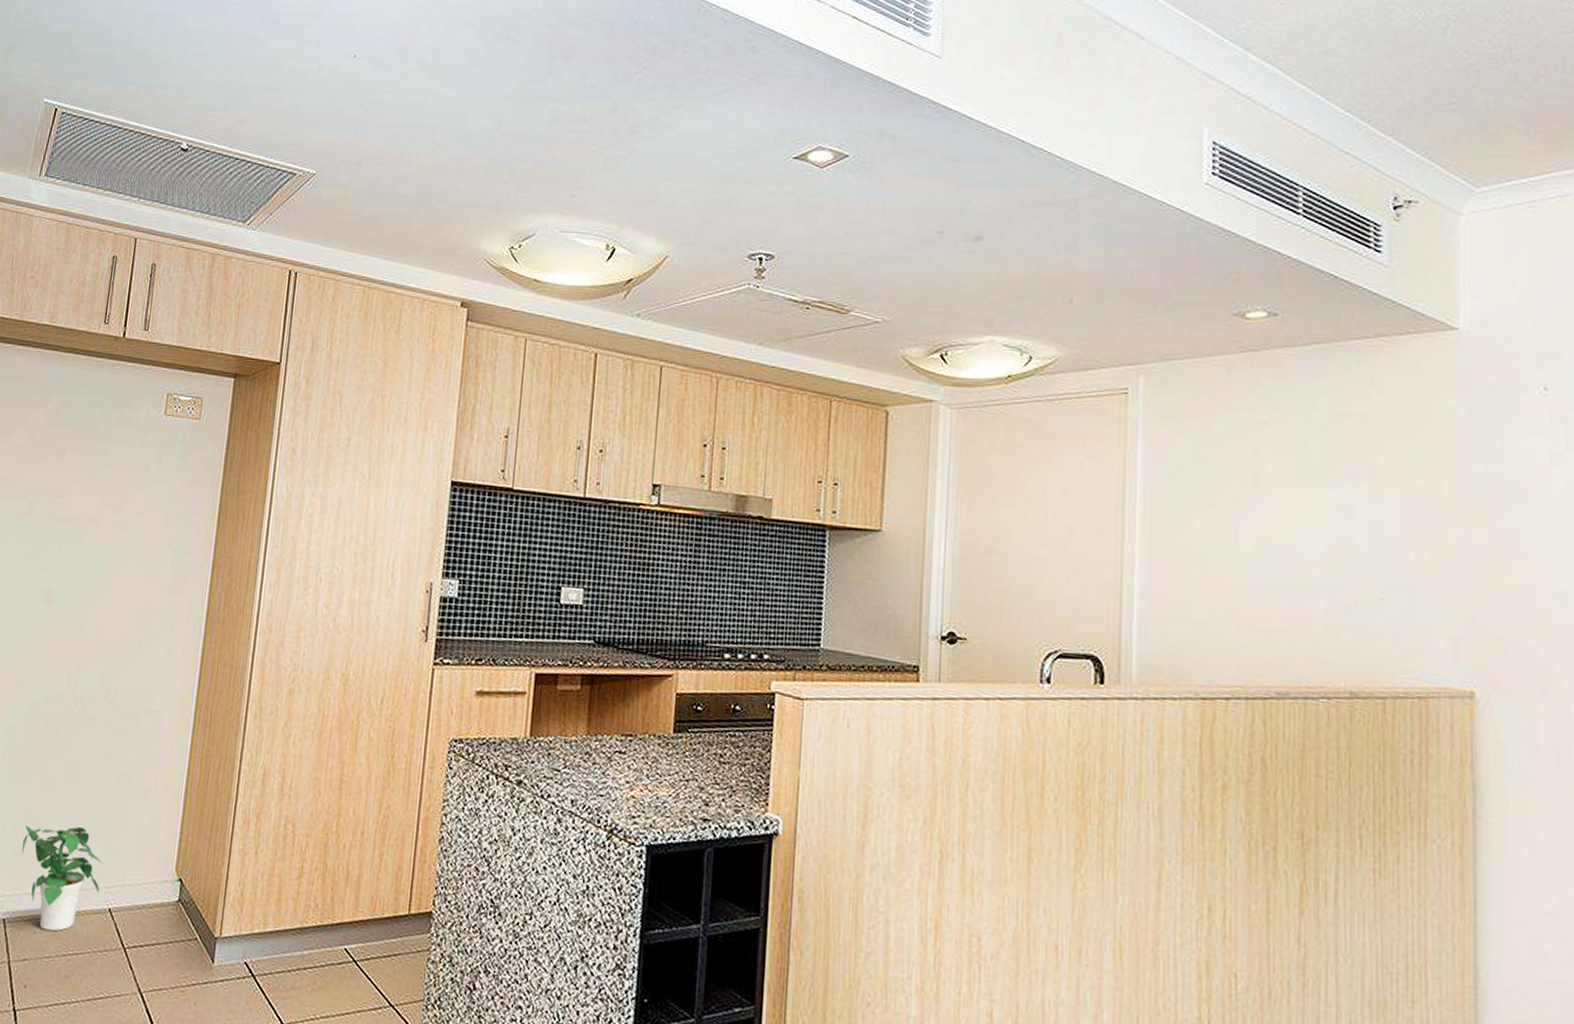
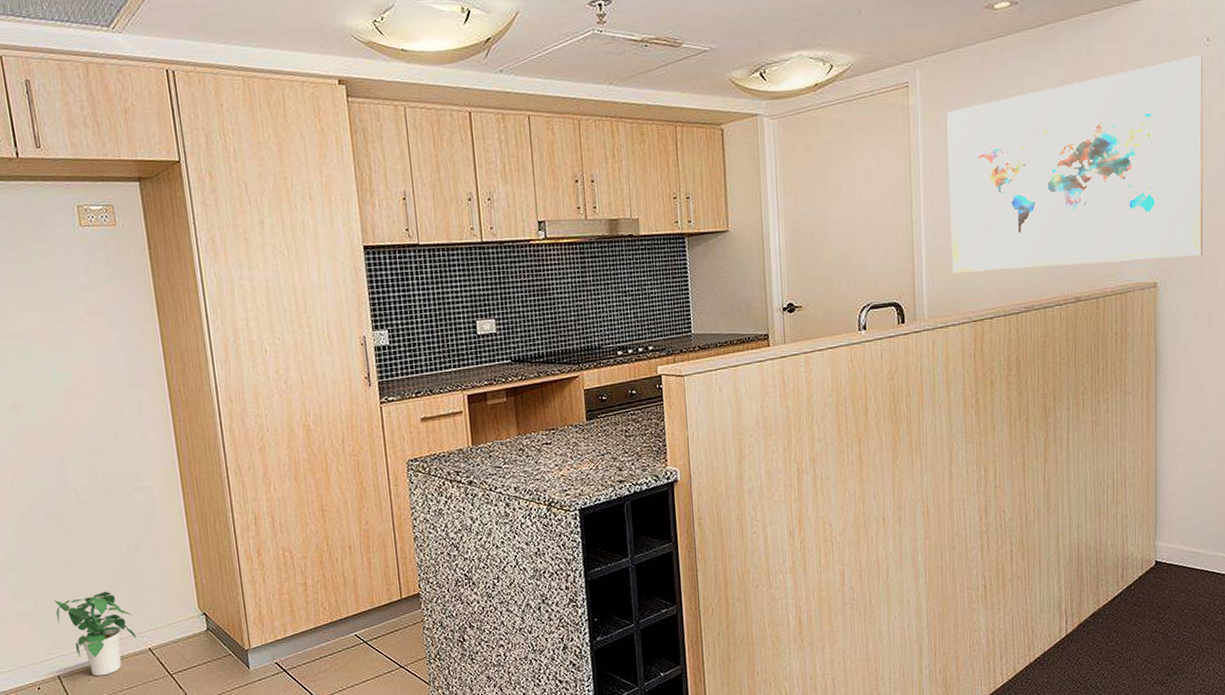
wall art: none [1174,405,1544,666] -> present [947,54,1204,273]

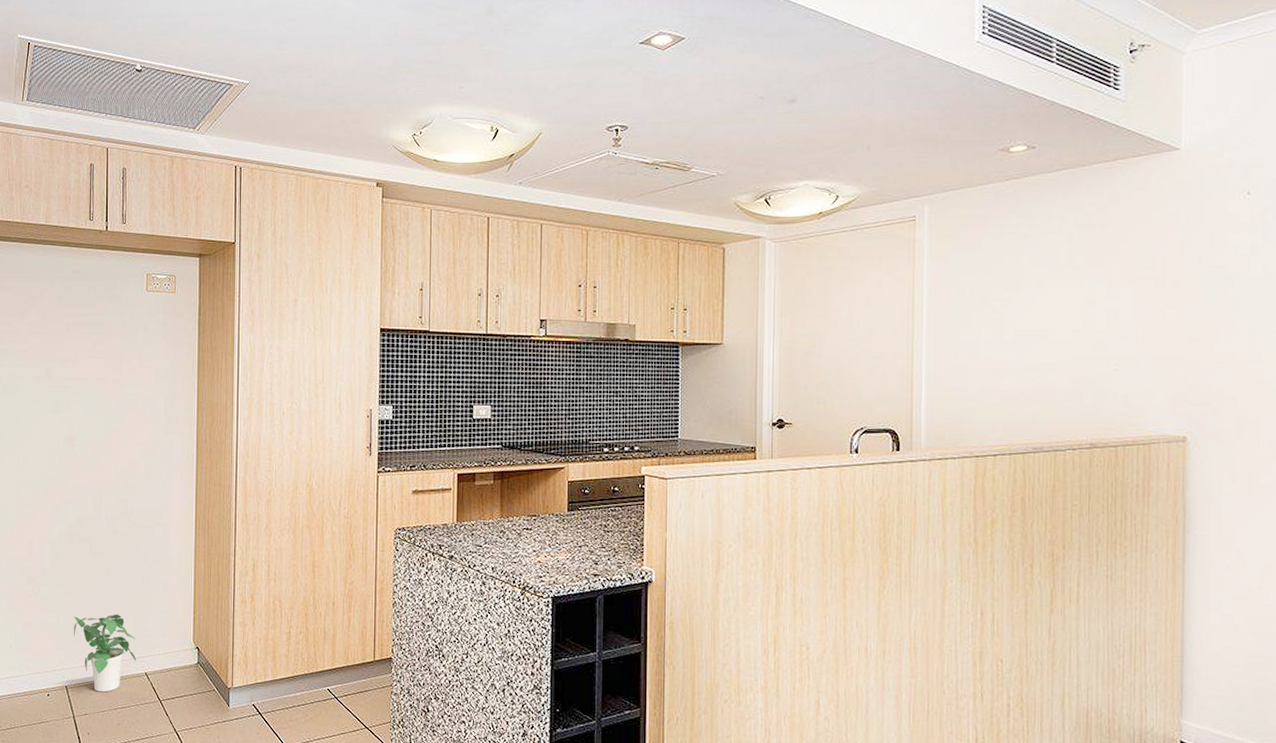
wall art: present [947,54,1204,273] -> none [953,207,1243,413]

